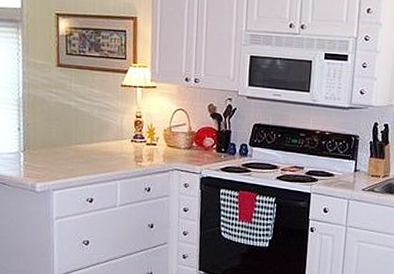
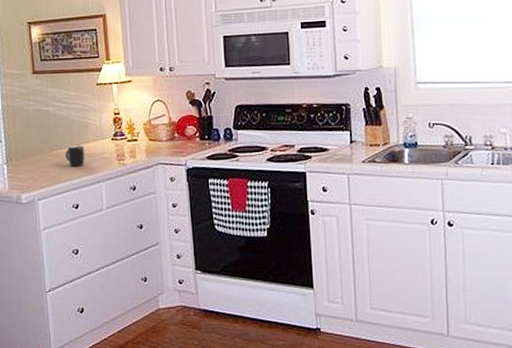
mug: none [84,141,103,163] -> present [65,145,85,166]

